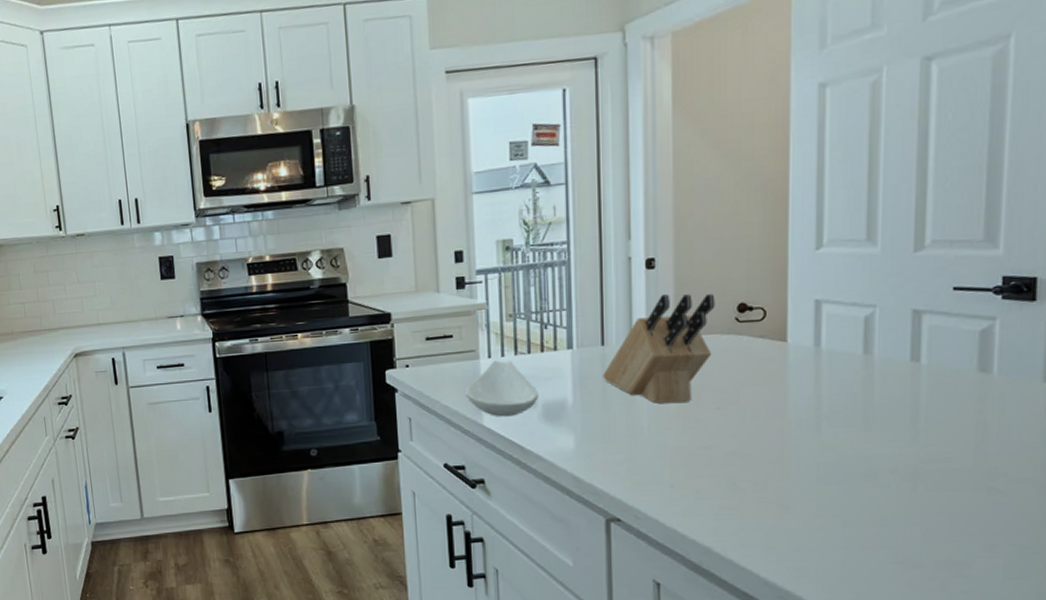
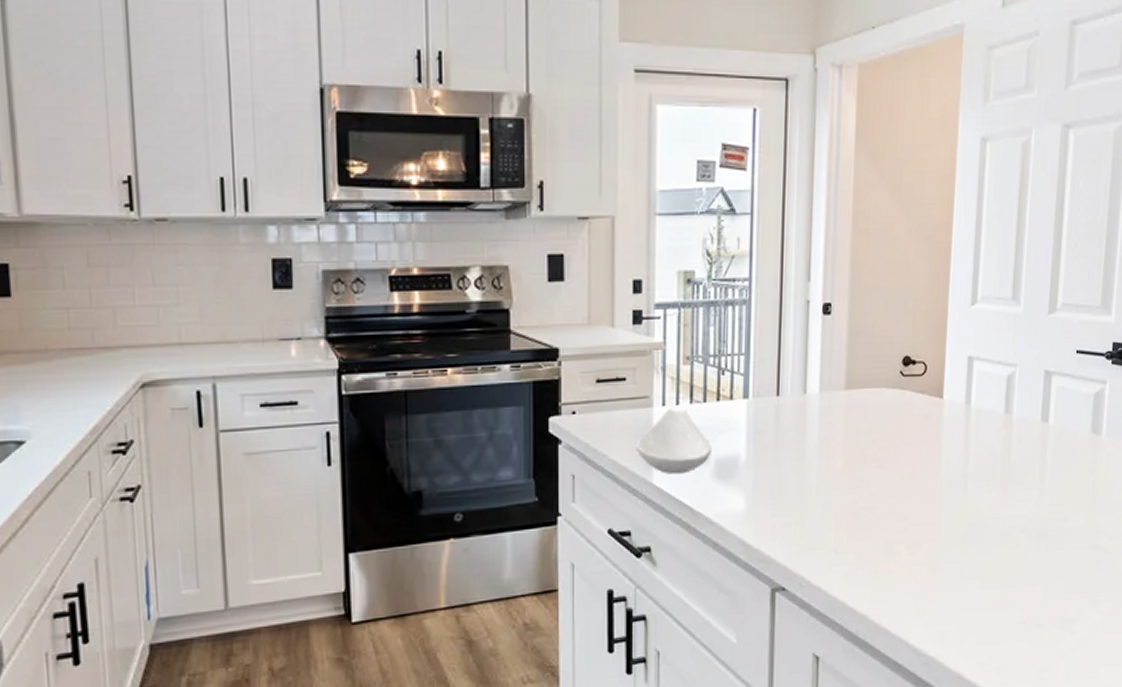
knife block: present [603,294,715,403] -> none [776,343,884,461]

